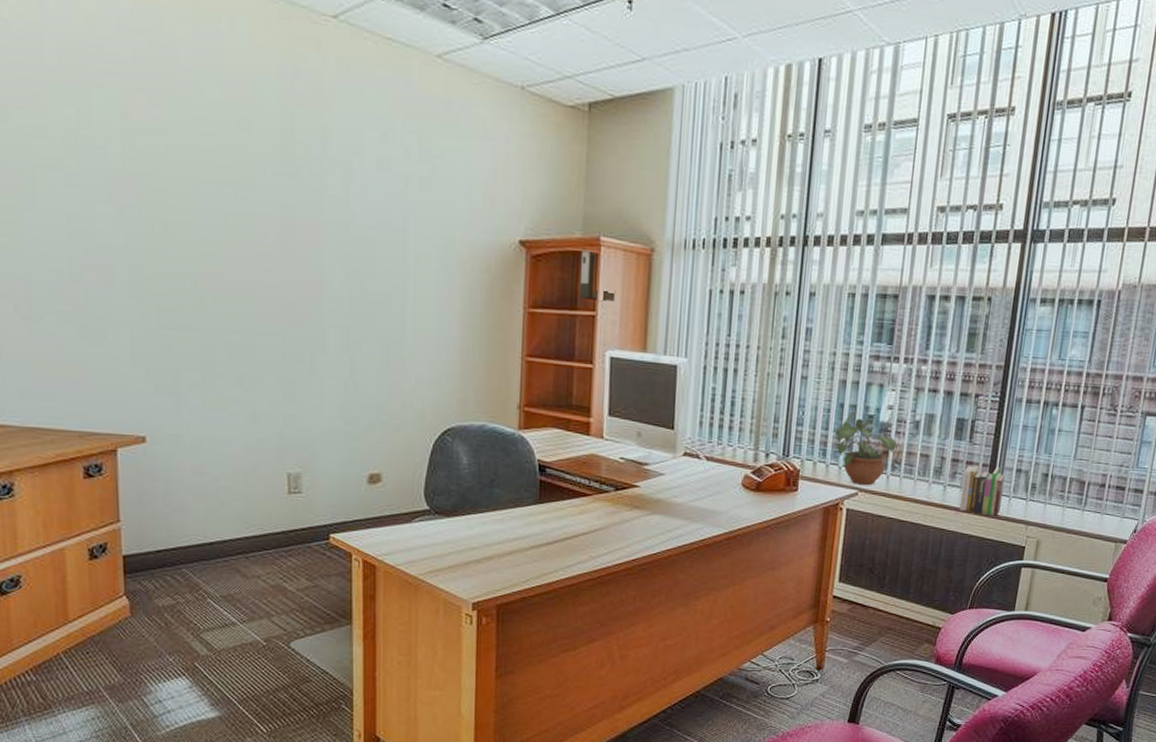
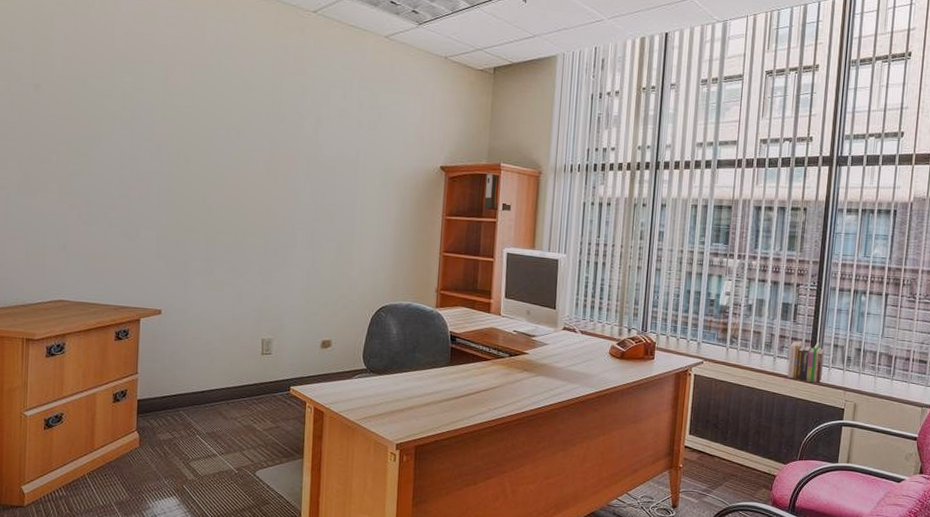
potted plant: present [832,412,897,485] -> none [681,297,734,355]

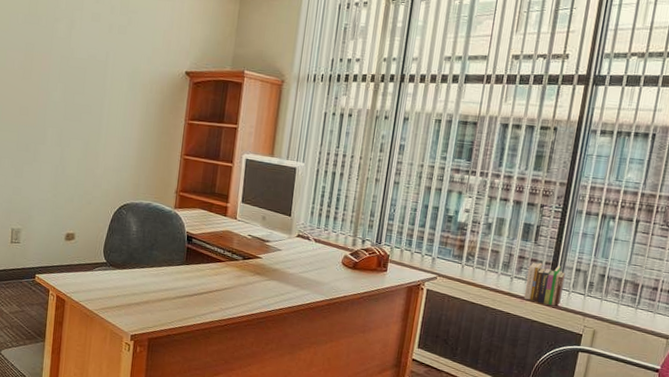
binder: present [484,171,512,212] -> none [225,78,254,118]

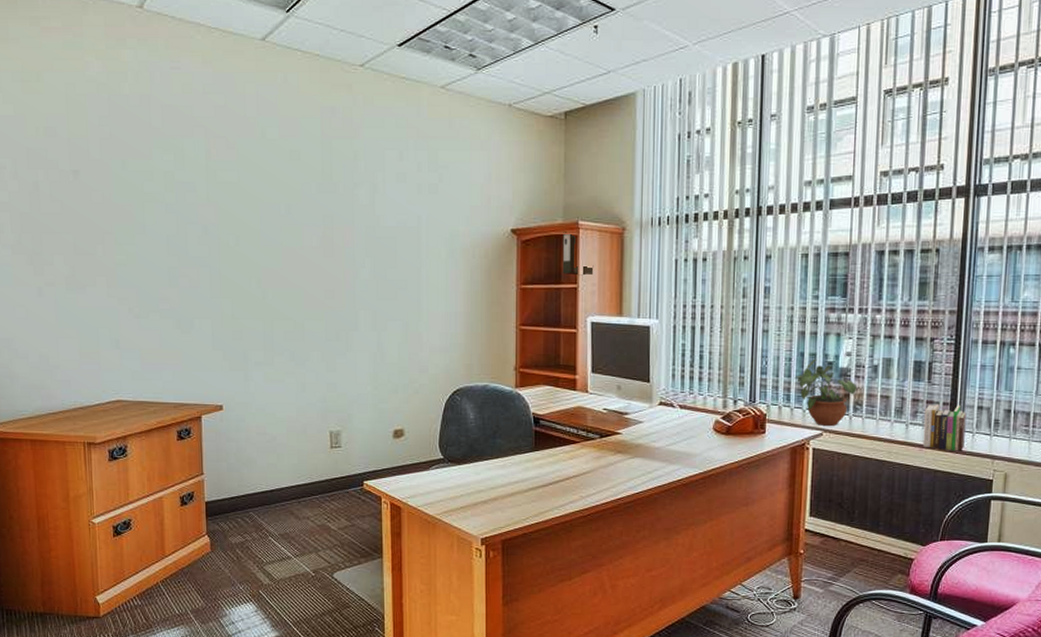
binder: none [225,78,254,118] -> present [562,232,594,276]
potted plant: none [417,212,471,272] -> present [794,359,857,426]

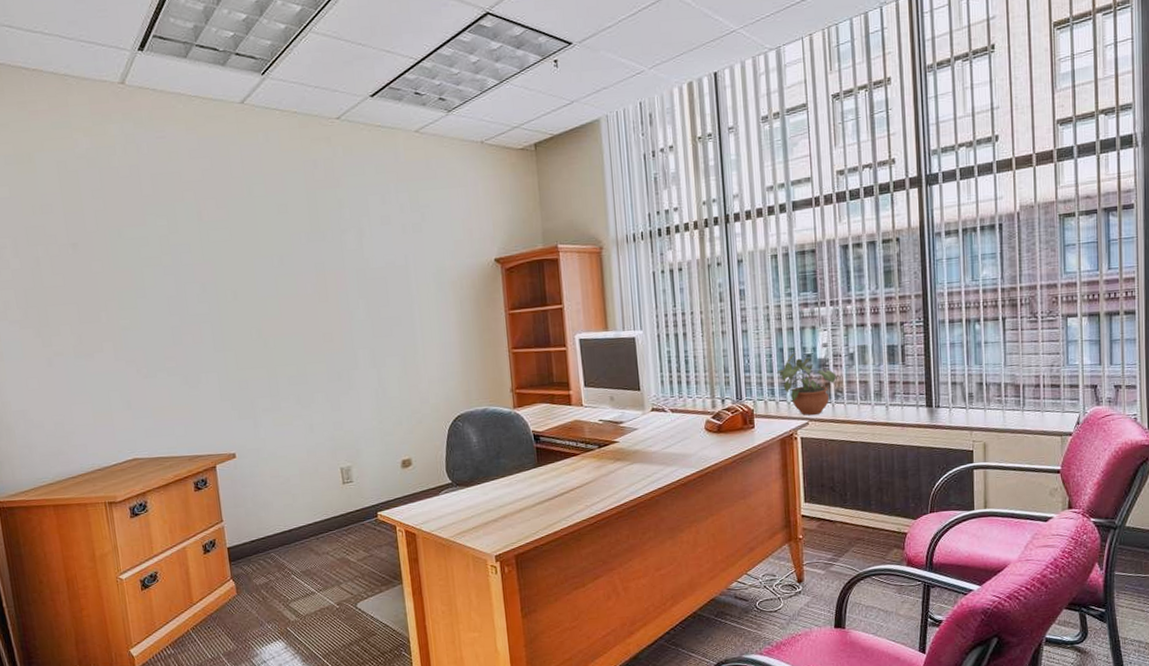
binder: present [562,232,594,276] -> none [544,256,577,296]
books: present [922,404,966,451] -> none [902,383,943,427]

